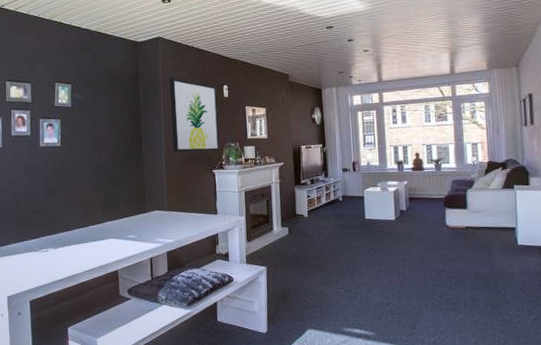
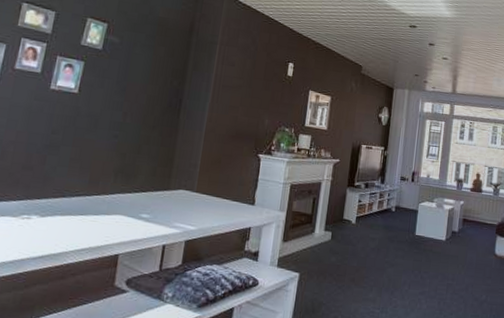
wall art: present [170,78,220,152] -> none [217,42,282,134]

